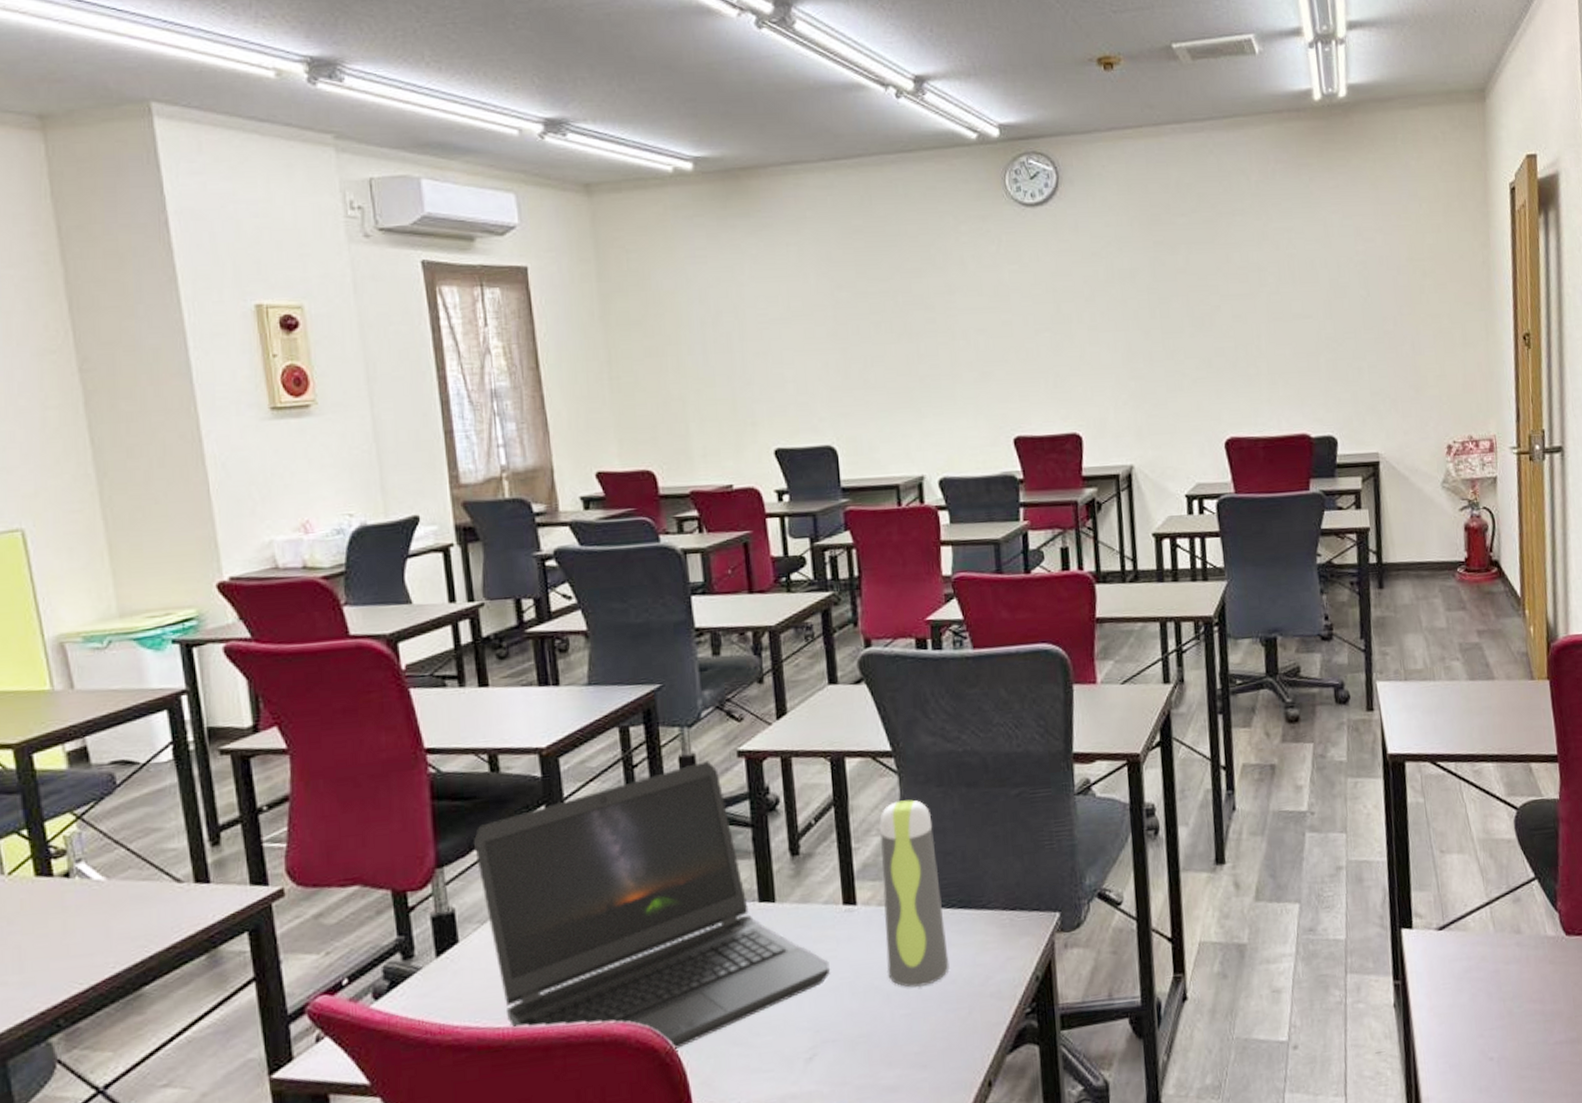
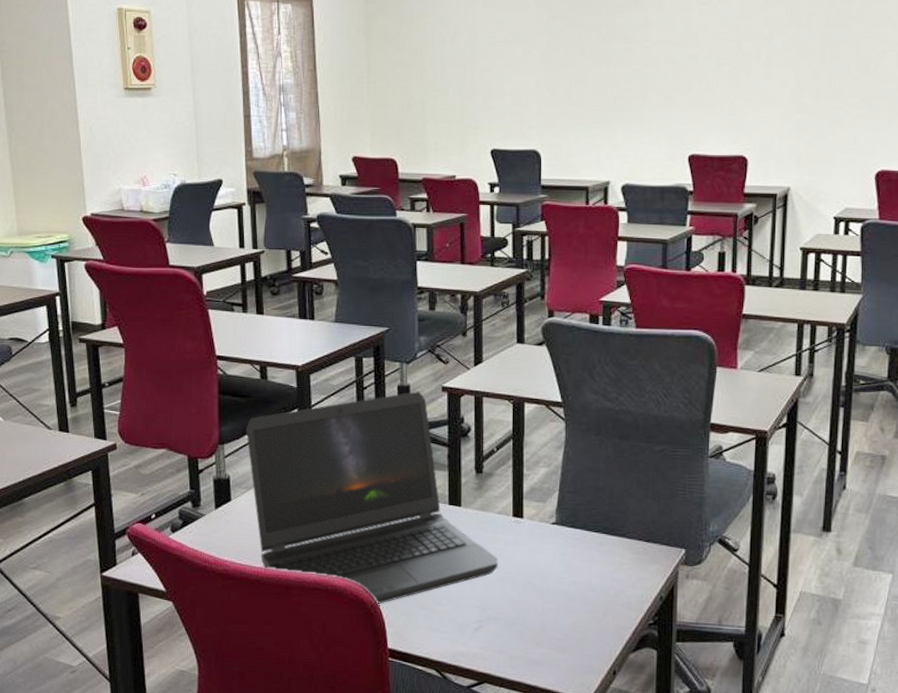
water bottle: present [879,799,949,988] -> none [542,442,592,590]

